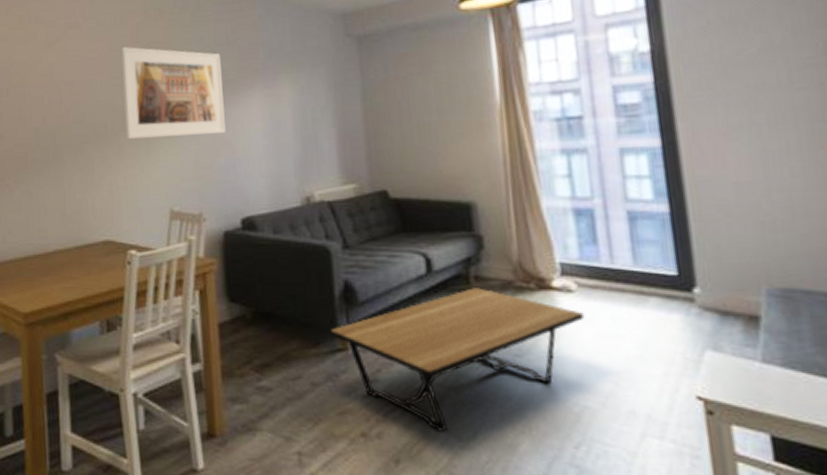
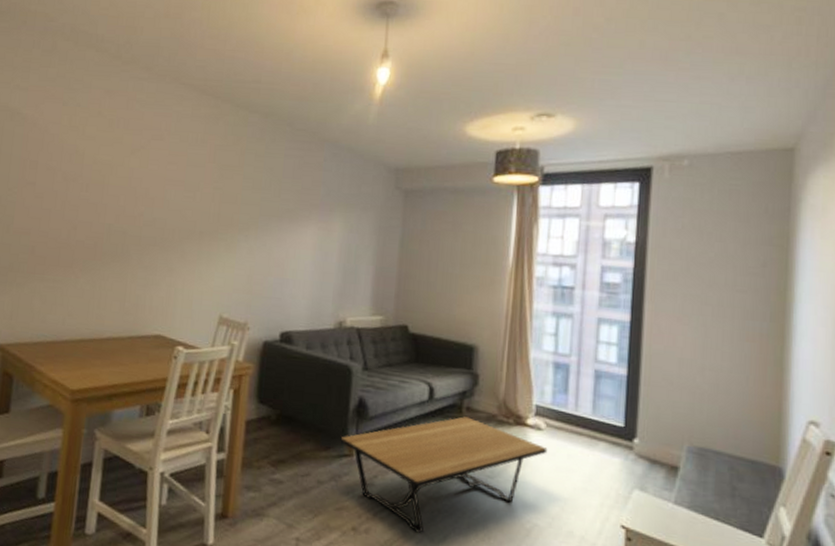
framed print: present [121,46,226,139] -> none [191,164,285,256]

